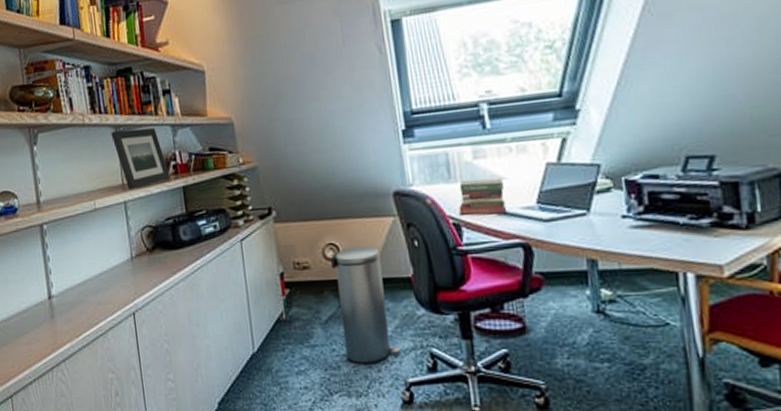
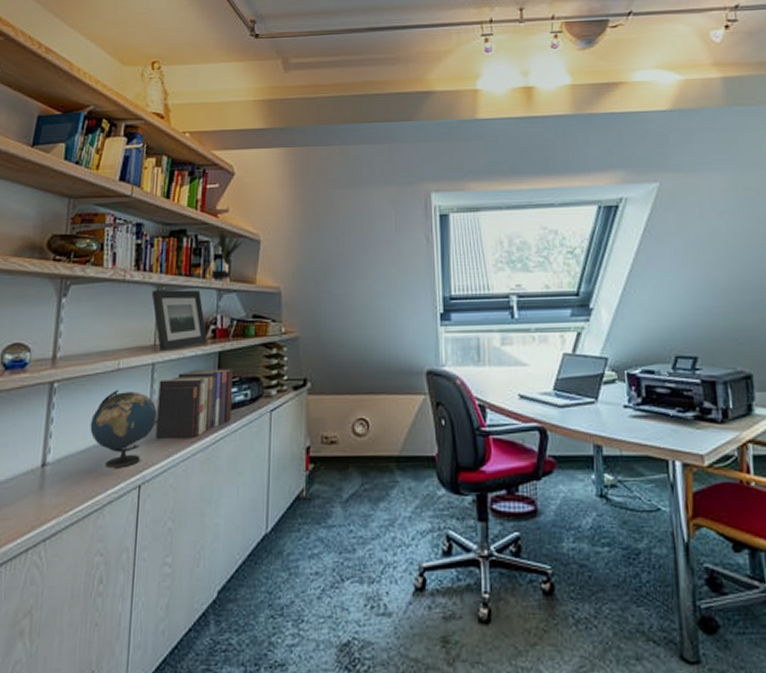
globe: none [81,227,138,299] -> present [90,389,157,469]
books: none [133,202,205,272] -> present [156,368,233,440]
potted plant: none [153,64,188,116] -> present [208,230,244,280]
pedal bin: present [330,245,401,365] -> none [358,422,418,548]
books: present [458,178,506,216] -> none [485,364,526,398]

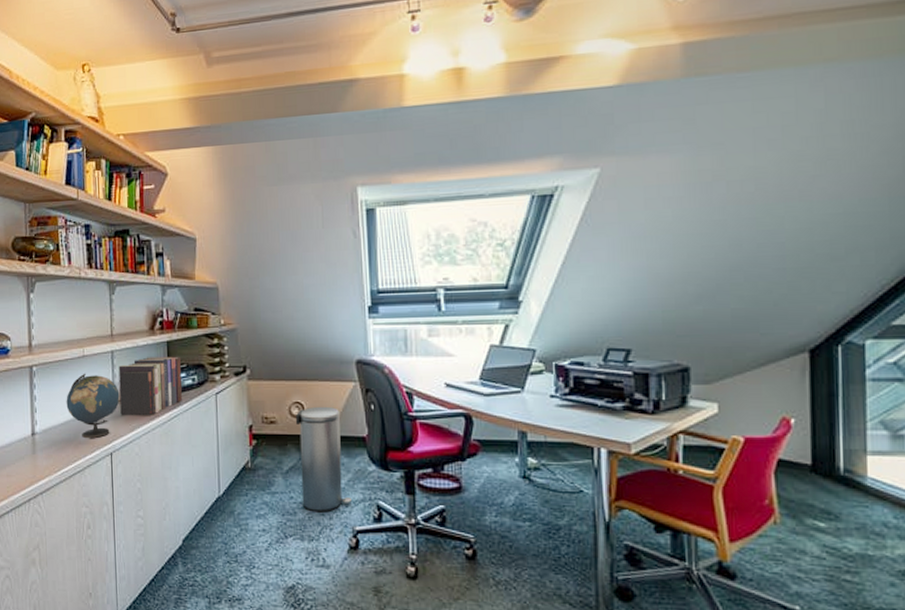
picture frame: present [151,289,208,351] -> none [104,285,156,340]
potted plant: present [208,230,244,280] -> none [149,230,181,276]
pedal bin: none [358,422,418,548] -> present [295,406,351,513]

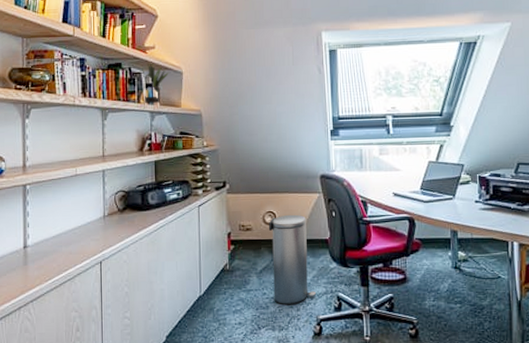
globe: present [66,373,120,439] -> none [58,190,110,250]
books: present [118,356,182,416] -> none [109,174,168,228]
potted plant: none [149,230,181,276] -> present [140,64,169,104]

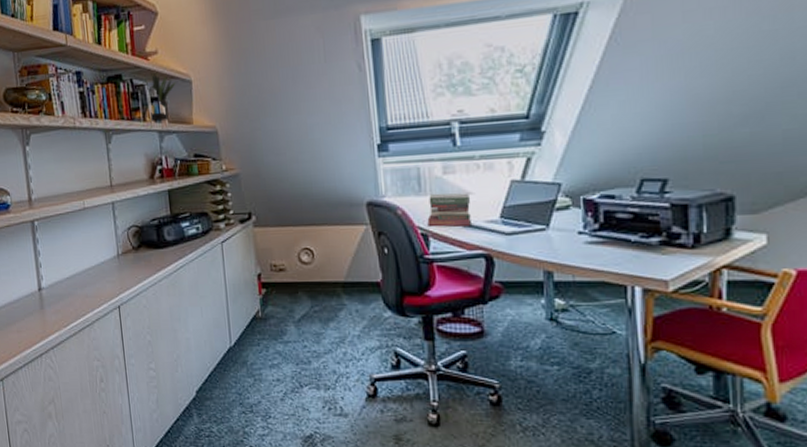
pedal bin: present [268,214,316,306] -> none [305,251,367,361]
books: none [366,169,399,196] -> present [427,193,471,227]

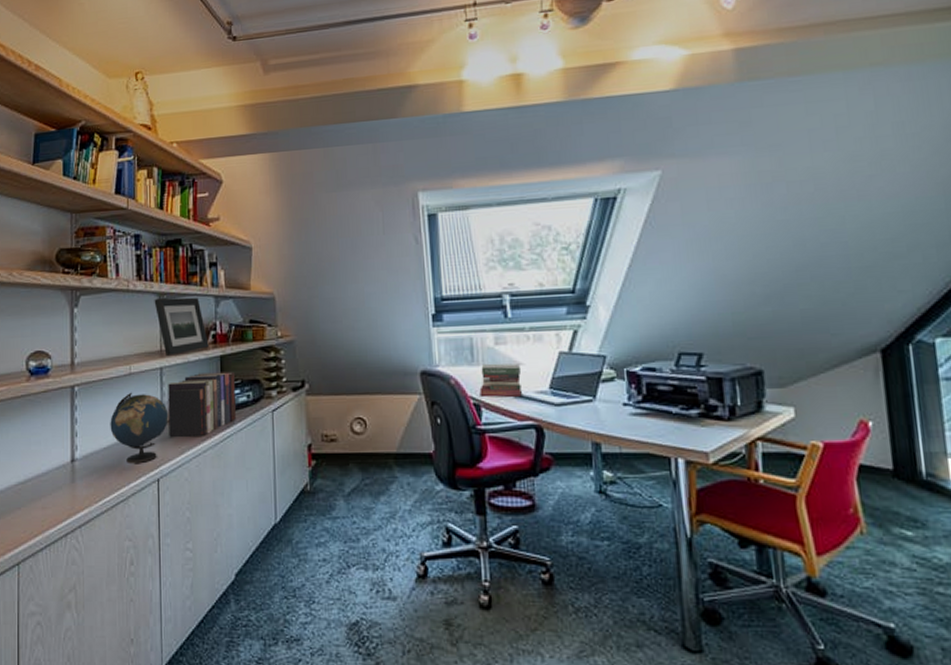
globe: none [70,225,124,293] -> present [110,392,169,464]
picture frame: none [100,133,157,191] -> present [154,297,209,356]
books: none [120,205,187,269] -> present [168,371,236,438]
potted plant: present [142,73,176,123] -> none [202,238,236,287]

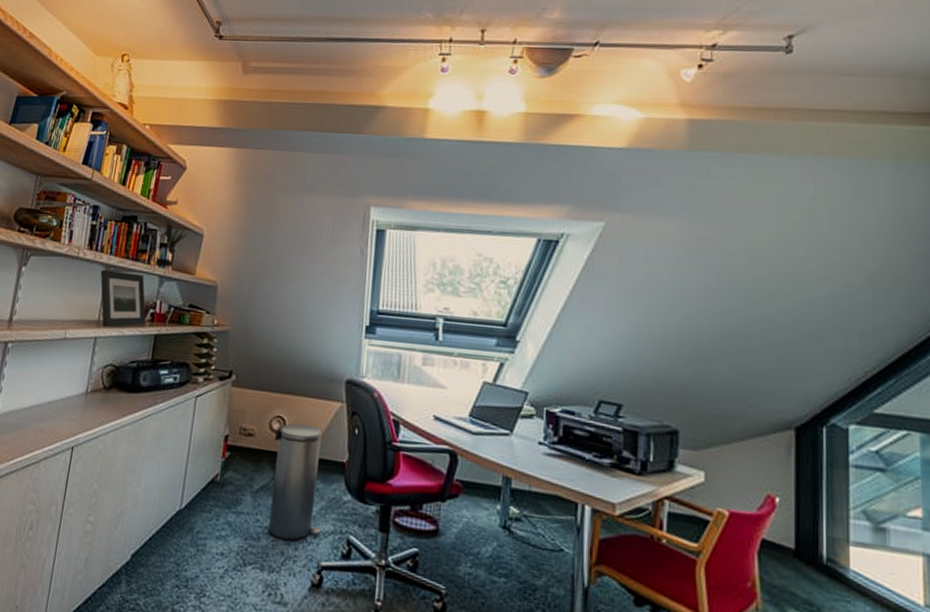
globe: present [110,392,169,464] -> none [35,356,95,429]
books: present [168,371,236,438] -> none [91,348,166,412]
potted plant: none [202,238,236,287] -> present [153,221,188,268]
pedal bin: none [357,421,418,538] -> present [268,423,322,542]
books: present [479,363,522,397] -> none [400,381,444,420]

